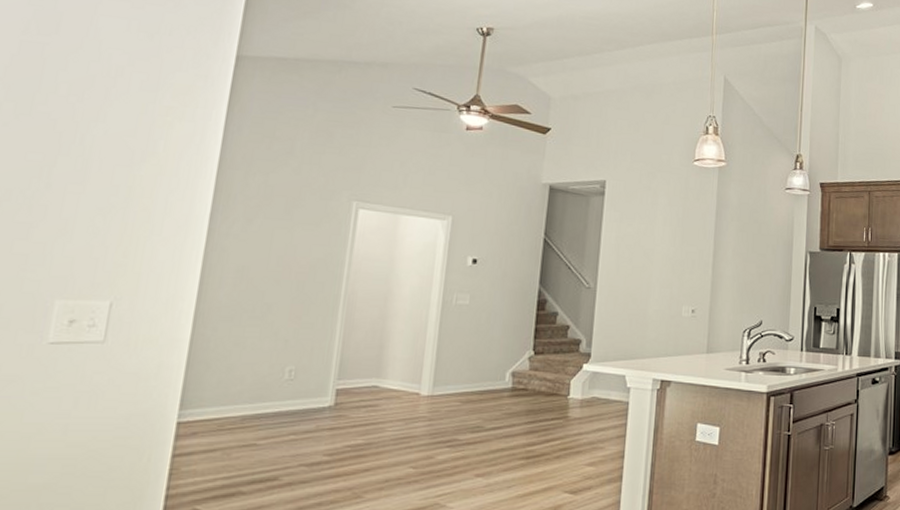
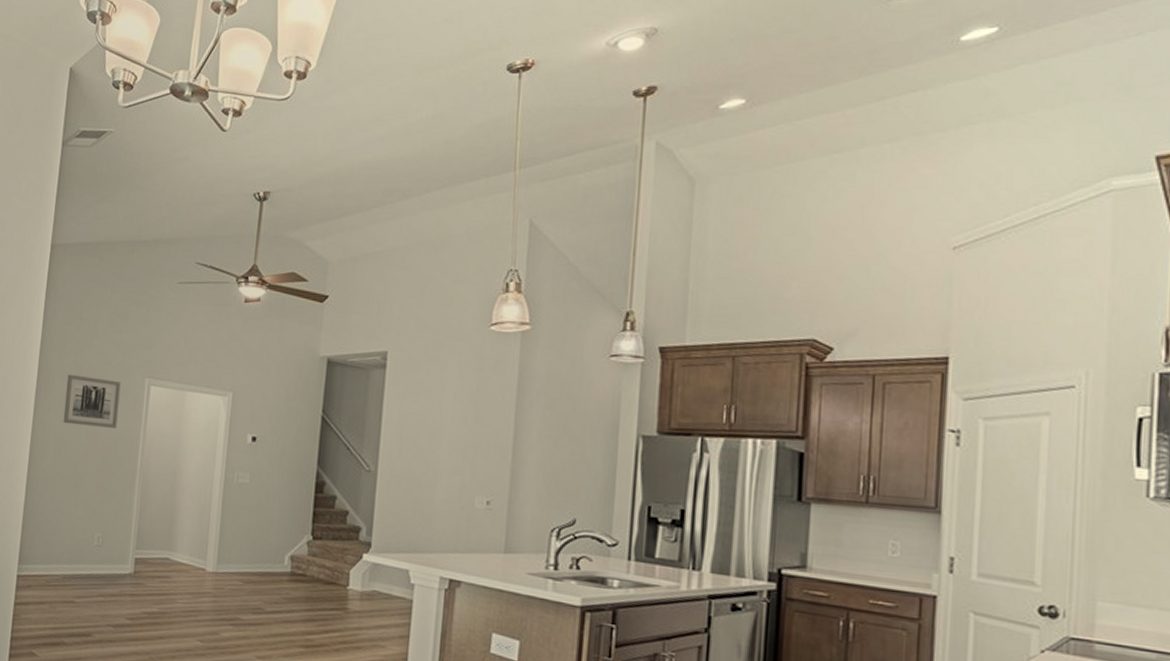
wall art: none [246,195,323,253] -> present [63,374,121,428]

